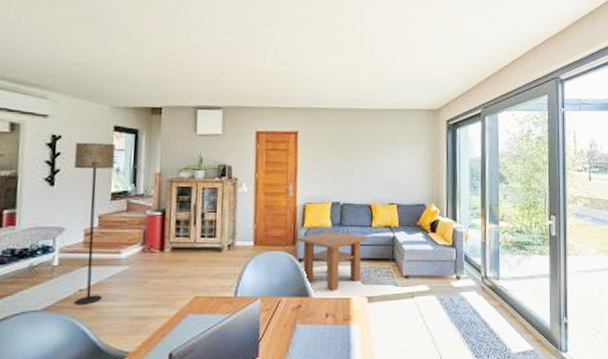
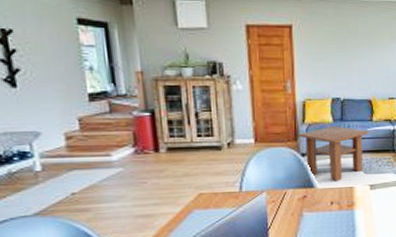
floor lamp: present [74,142,115,306] -> none [32,37,99,209]

